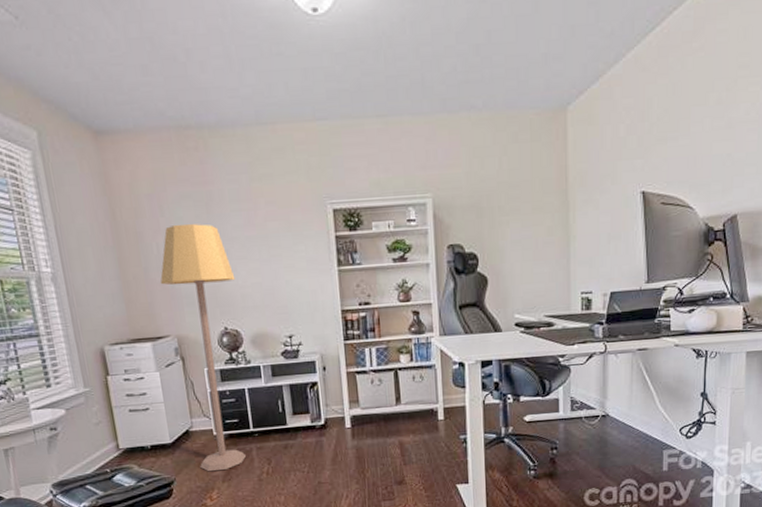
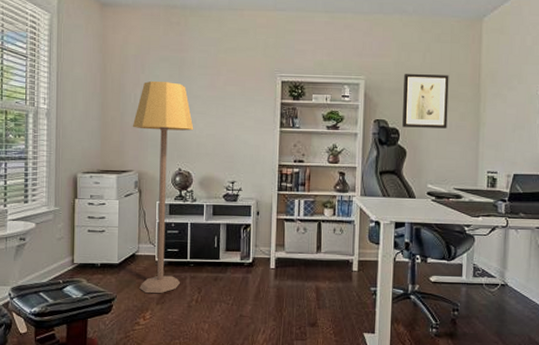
wall art: none [478,182,533,251] -> present [402,74,449,129]

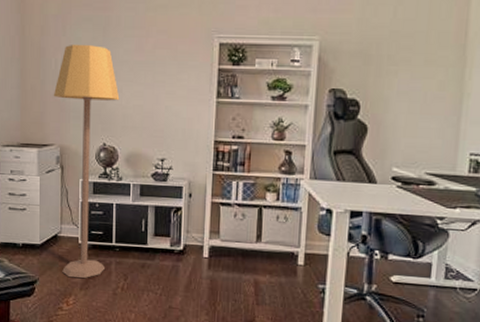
wall art: present [402,74,449,129] -> none [364,33,426,100]

